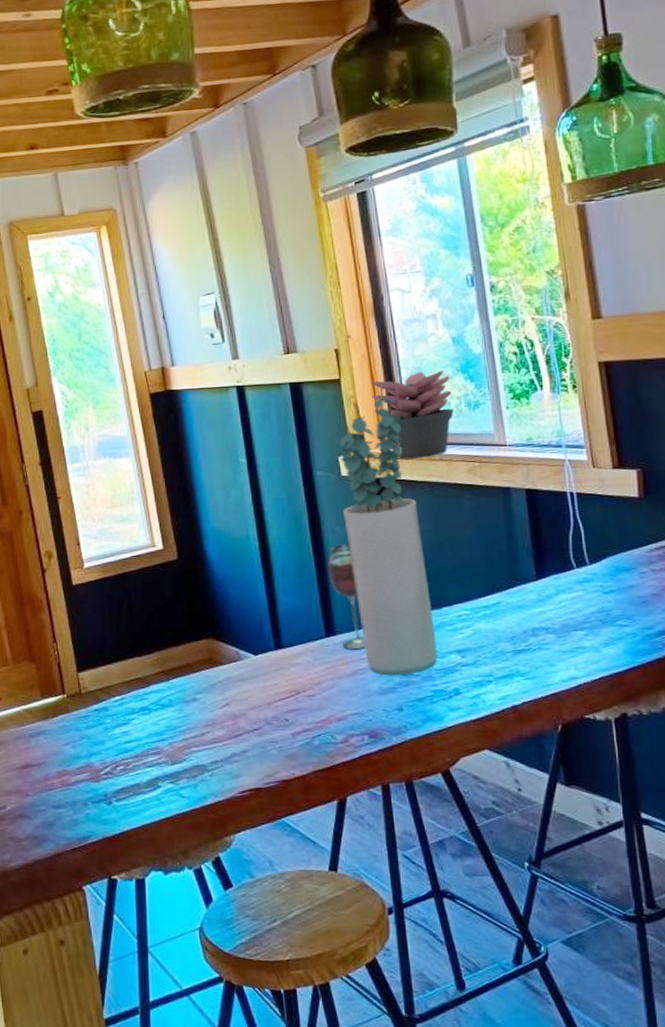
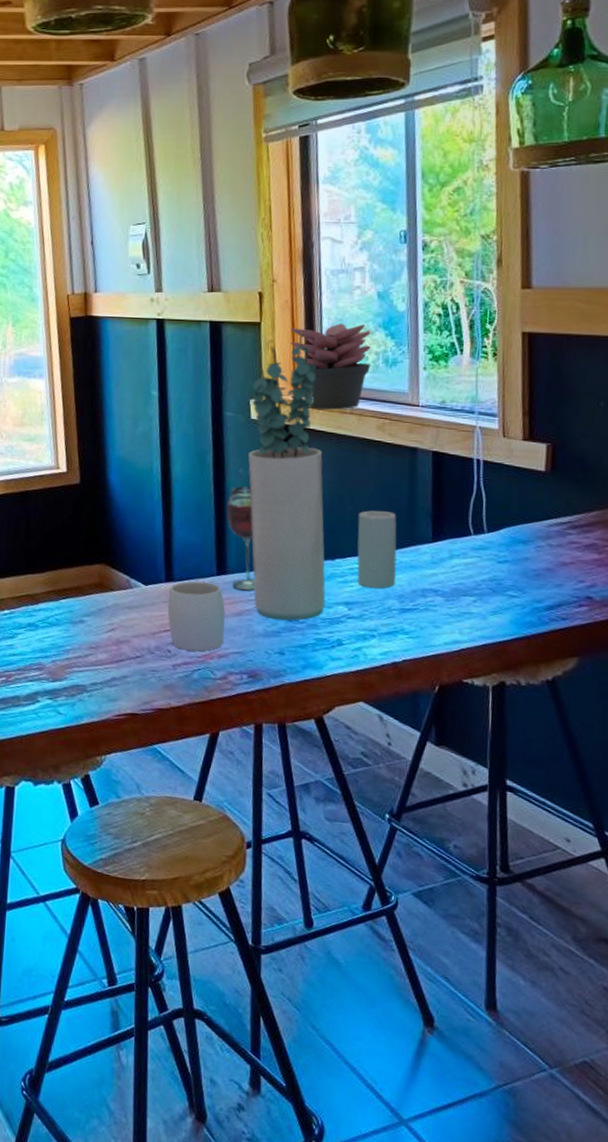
mug: none [279,645,340,717] -> present [167,581,225,652]
candle: none [460,554,506,633] -> present [357,510,397,588]

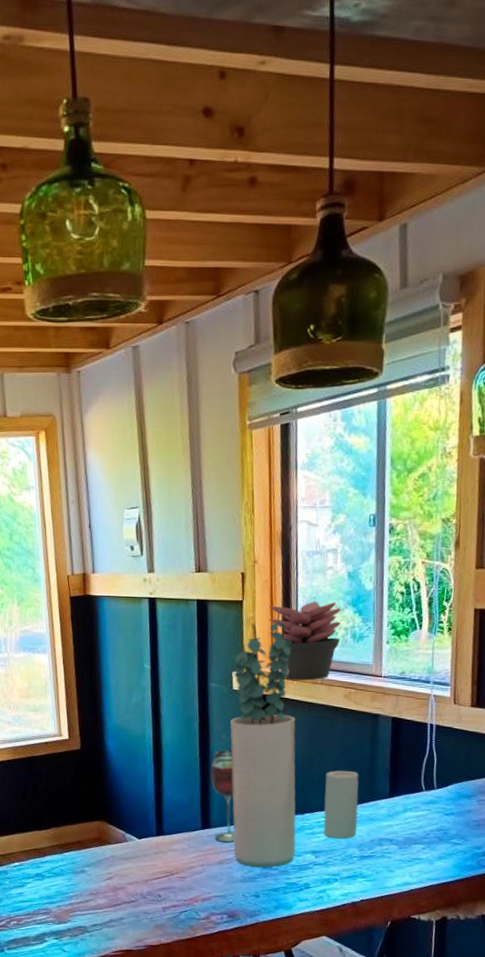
mug: present [167,581,225,652] -> none [158,835,209,896]

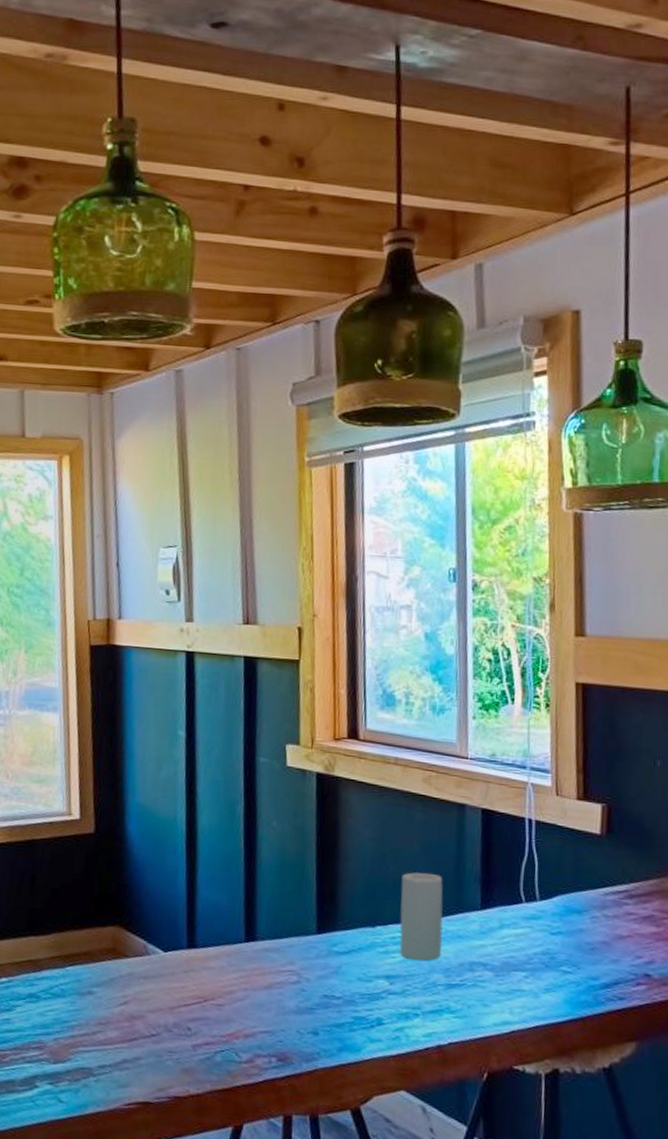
wineglass: present [210,749,235,842] -> none [257,840,288,960]
vase: present [230,609,296,867] -> none [282,672,365,995]
succulent plant: present [269,601,342,681] -> none [331,664,419,760]

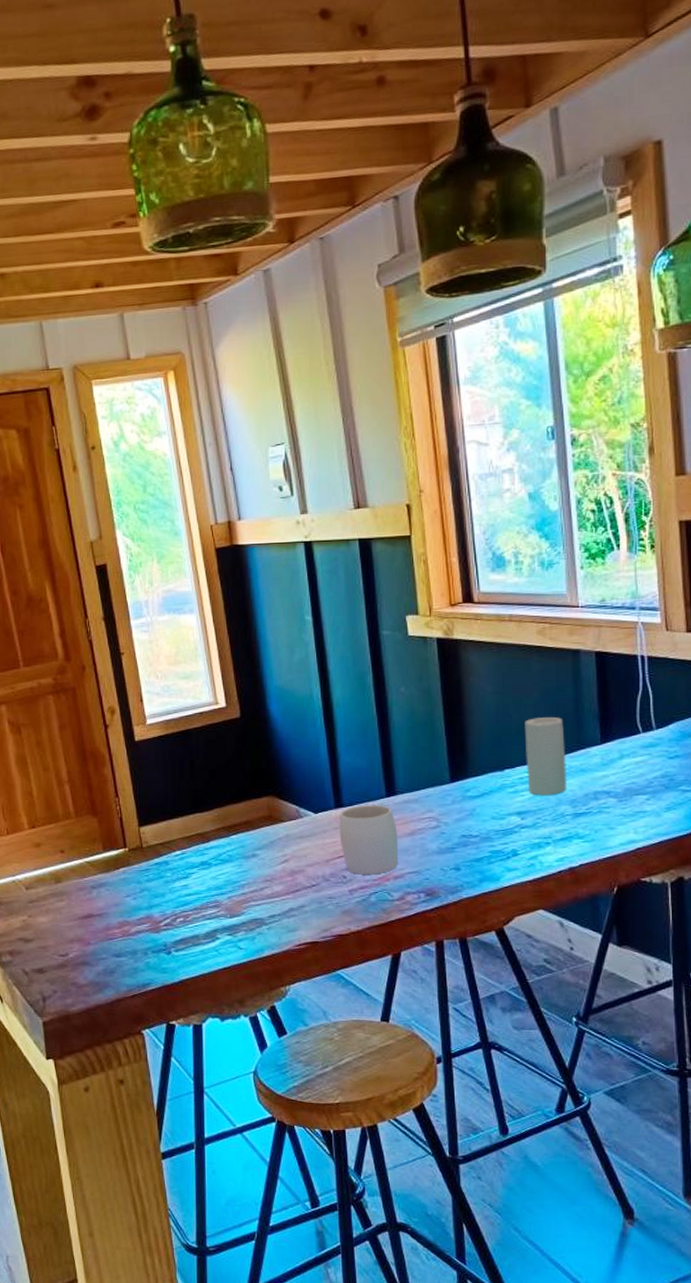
mug: none [188,948,254,1030] -> present [339,805,398,875]

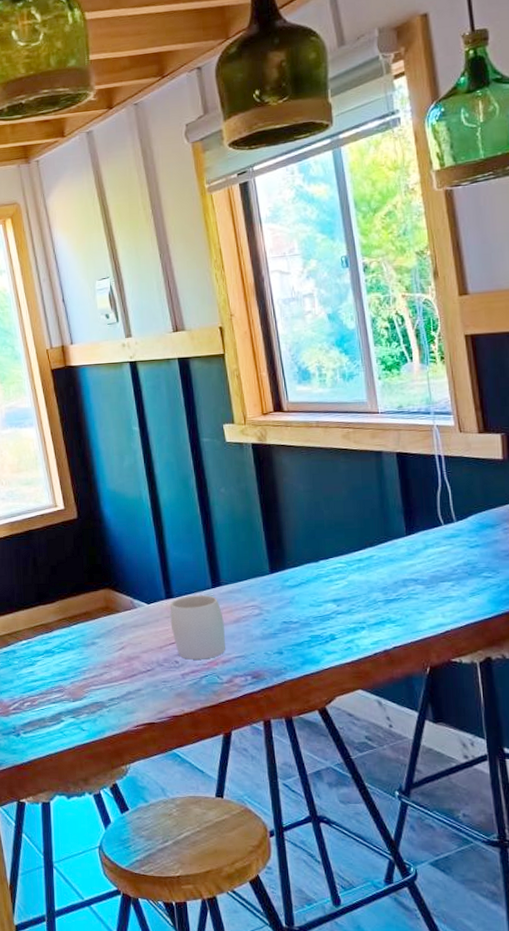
candle: present [524,717,567,795] -> none [335,512,378,584]

